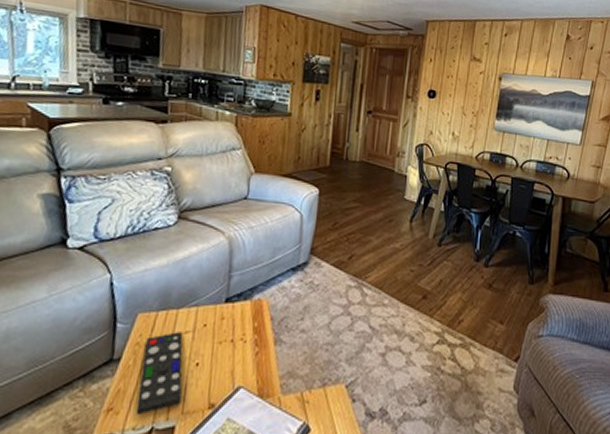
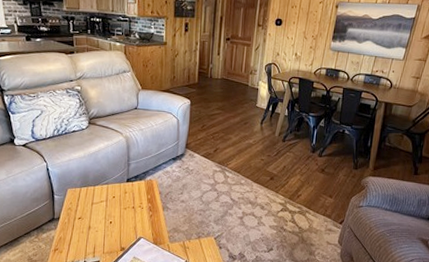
remote control: present [135,332,183,416] -> none [73,201,102,254]

